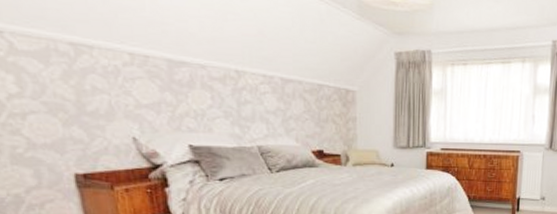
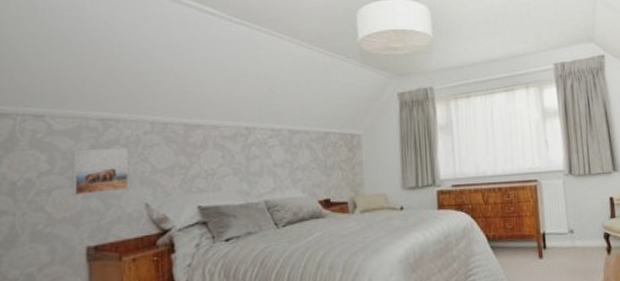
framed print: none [42,73,113,123] -> present [71,148,130,196]

